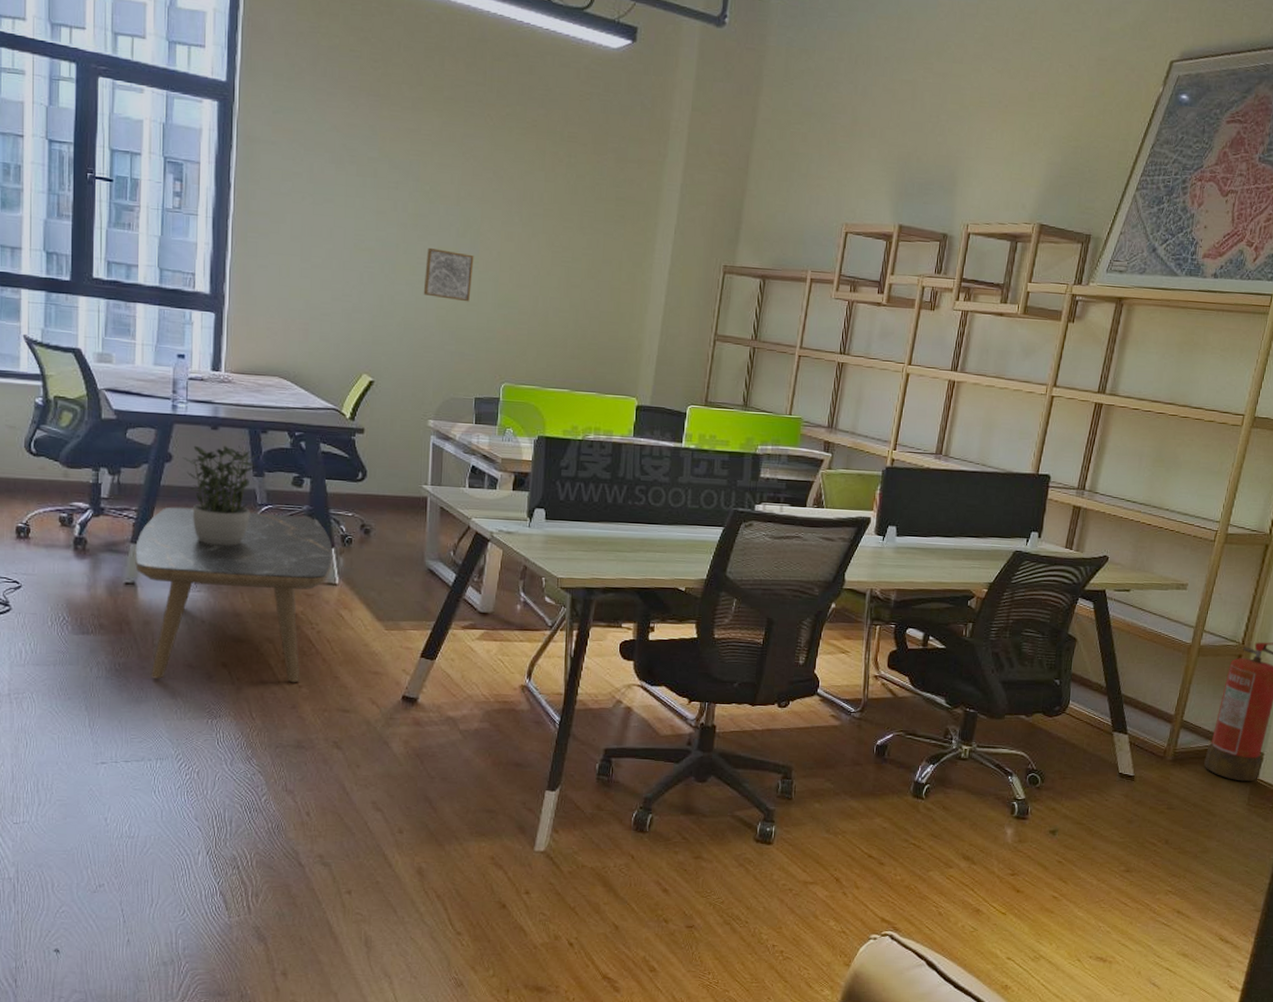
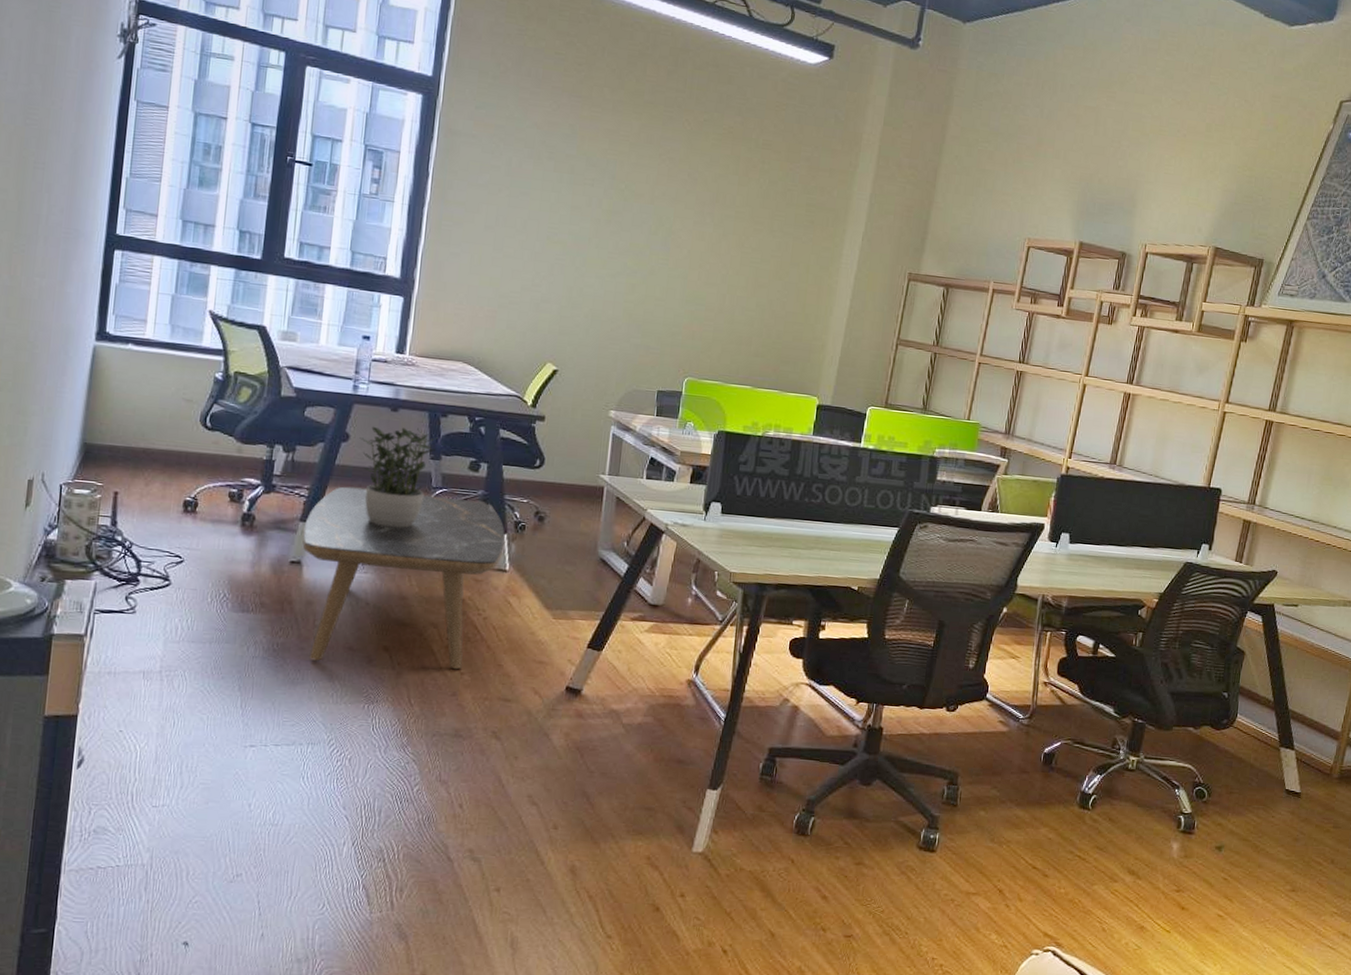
wall art: present [423,247,474,302] -> none [612,243,665,297]

